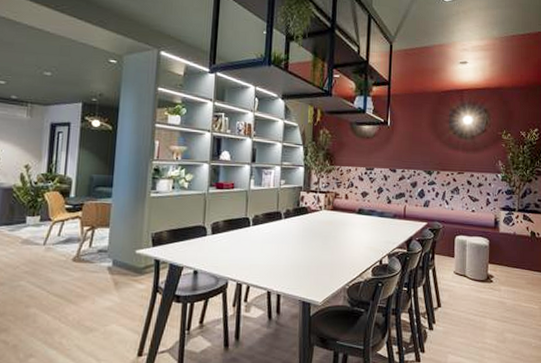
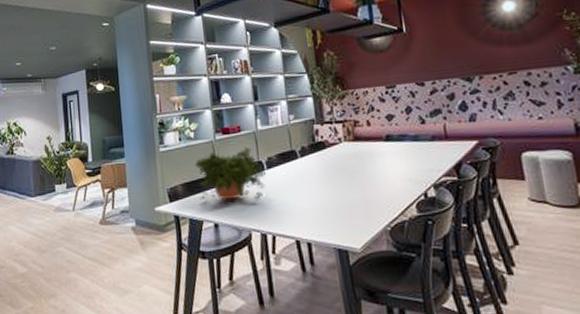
potted plant: none [183,203,250,253] -> present [195,147,266,201]

